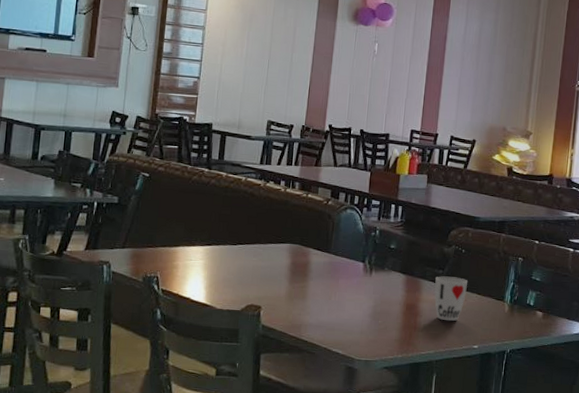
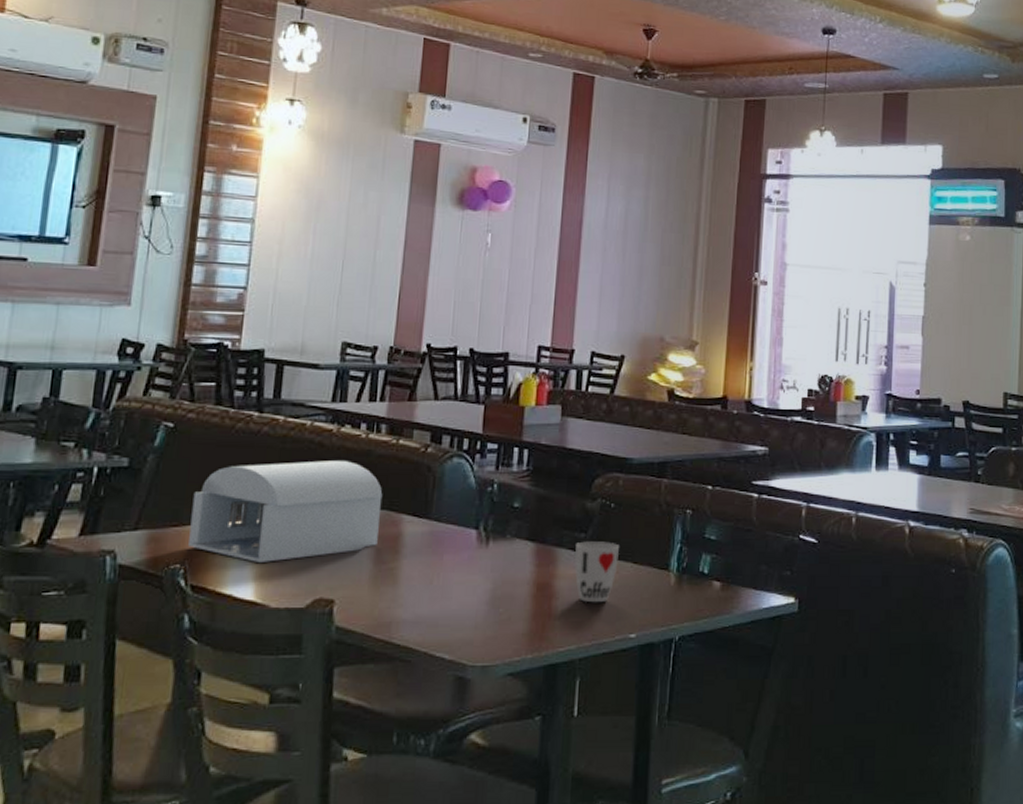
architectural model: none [160,206,296,277] -> present [188,460,383,562]

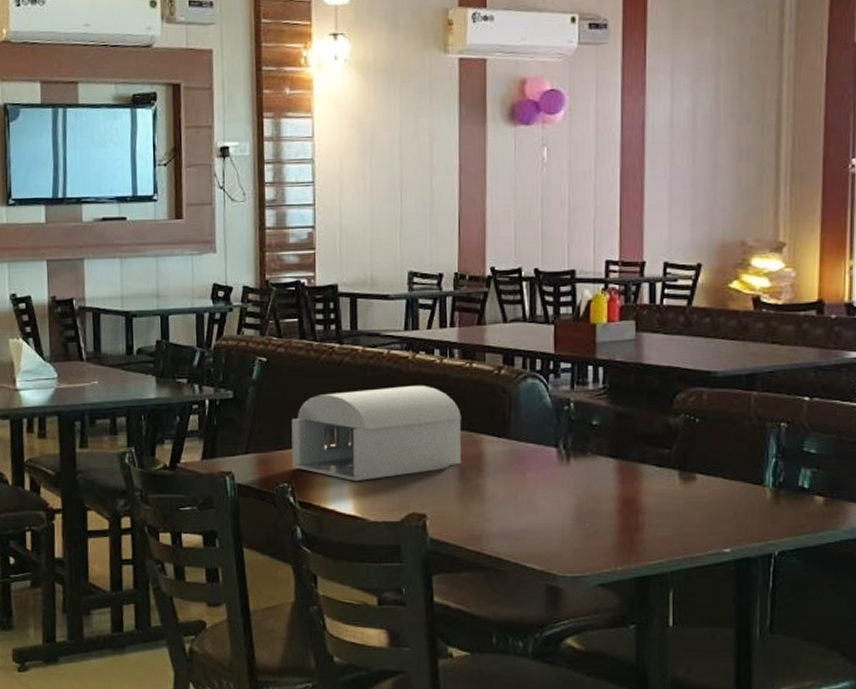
cup: present [574,541,619,603] -> none [660,457,707,518]

